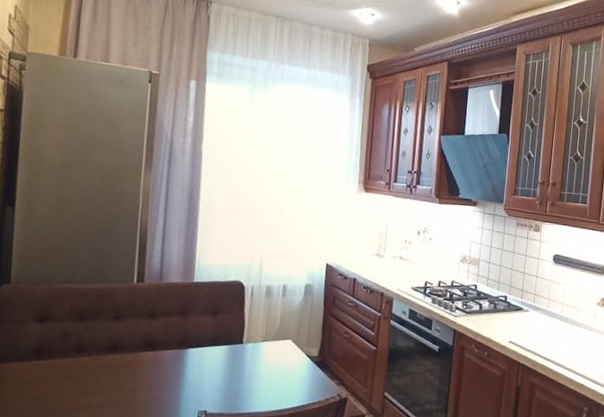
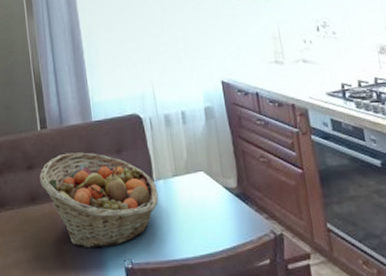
fruit basket: none [126,308,245,399] -> present [39,152,159,248]

